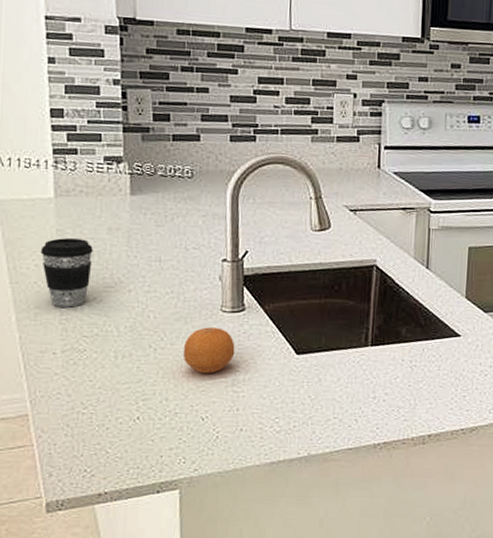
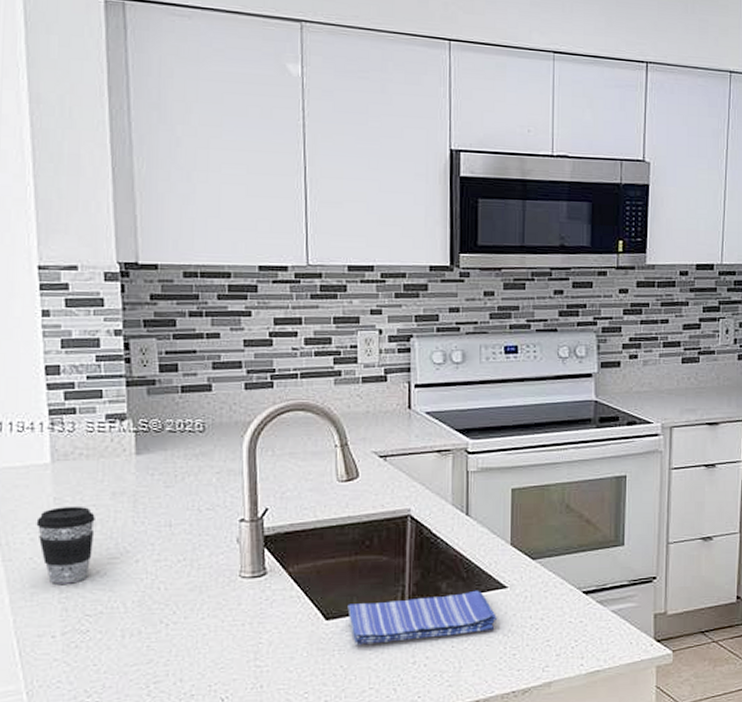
fruit: present [184,327,235,374] -> none [199,596,257,649]
dish towel: none [316,336,451,380] -> present [347,590,498,646]

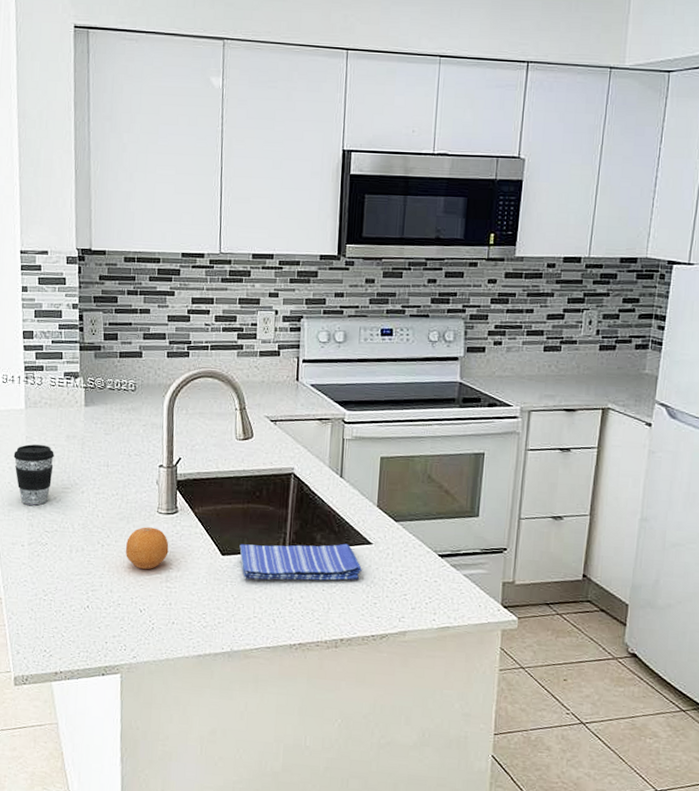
fruit: none [199,596,257,649] -> present [126,527,169,570]

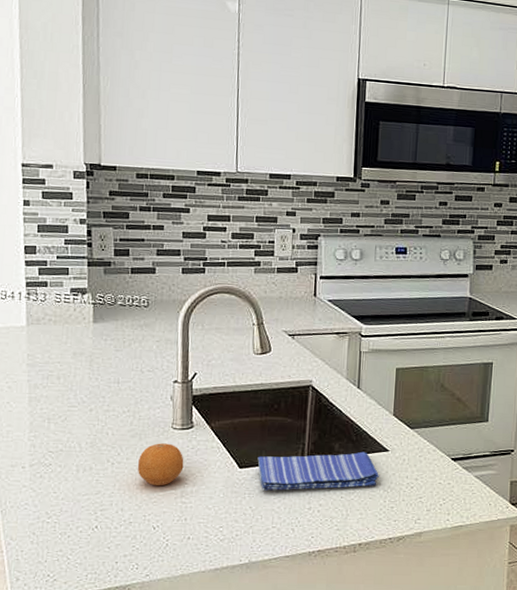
coffee cup: present [13,444,54,506] -> none [13,362,59,425]

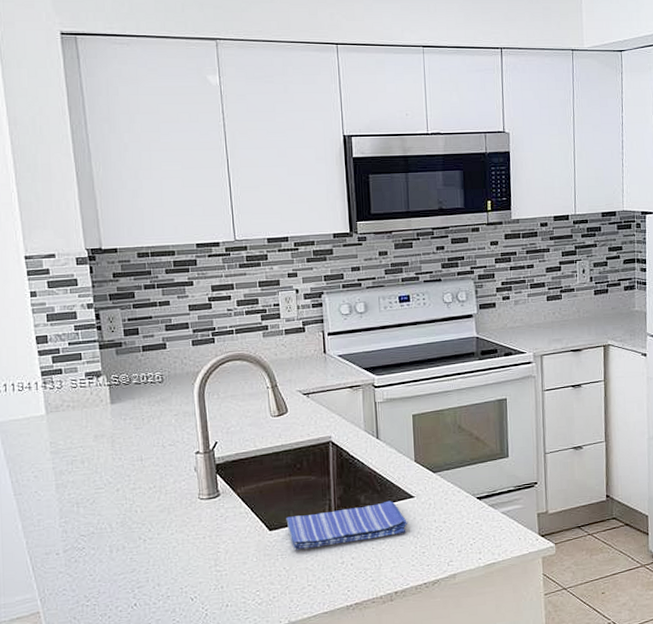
fruit: present [138,443,184,486] -> none [170,514,215,558]

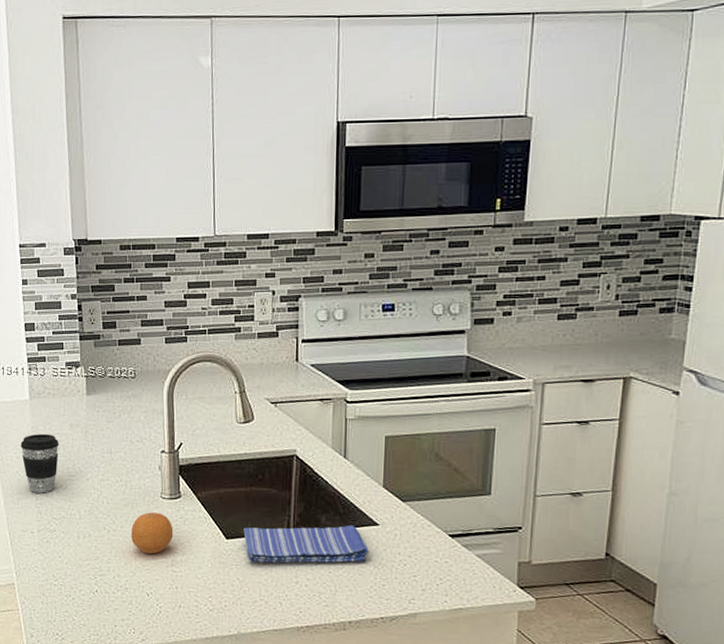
coffee cup: none [38,448,83,512] -> present [20,434,59,493]
fruit: none [170,514,215,558] -> present [131,512,173,555]

